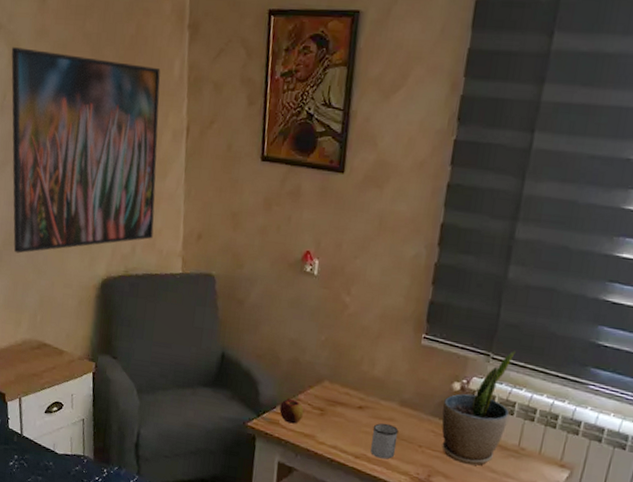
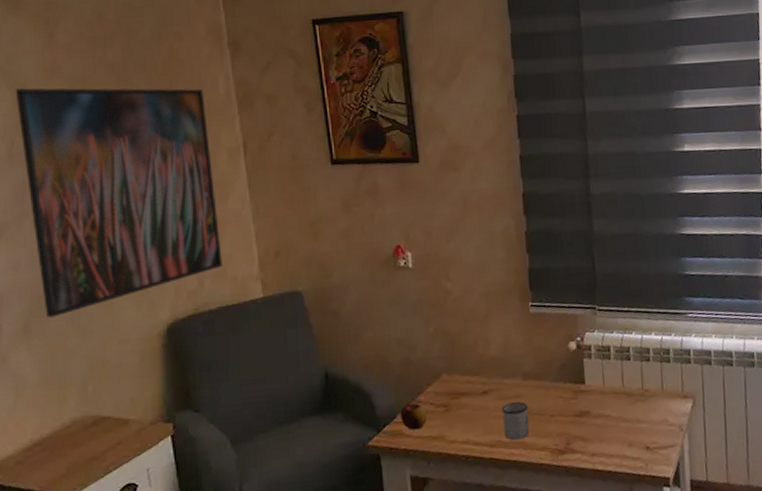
potted plant: present [441,351,516,465] -> none [564,298,627,422]

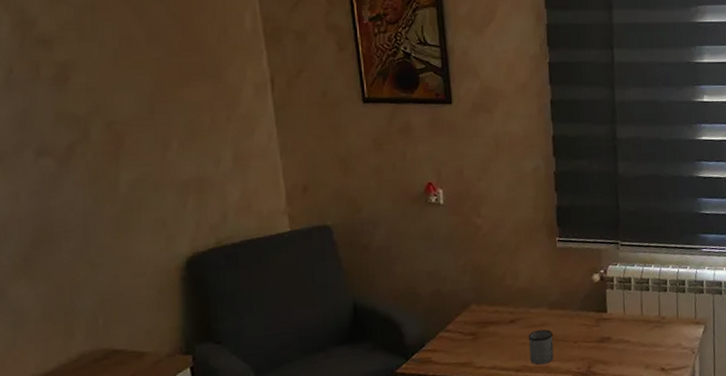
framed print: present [15,88,223,318] -> none [14,12,247,251]
apple: present [400,402,428,430] -> none [429,331,456,358]

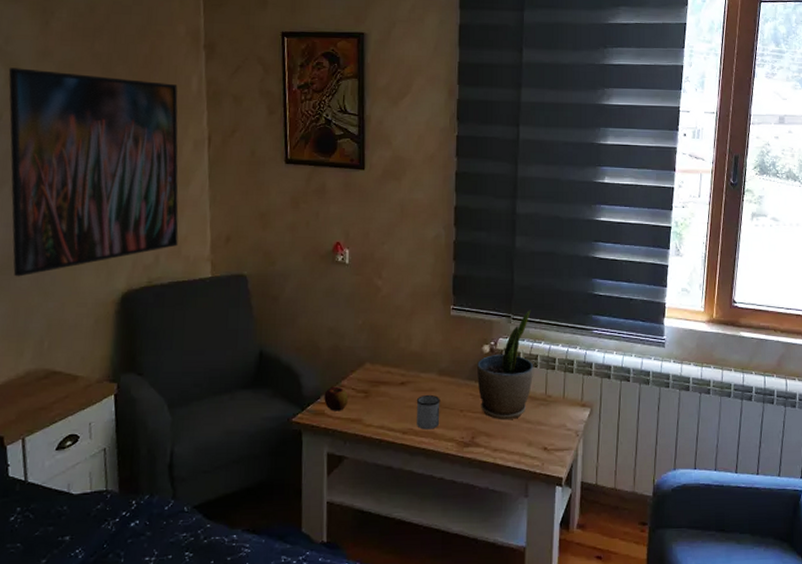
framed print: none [14,12,247,251] -> present [8,68,179,277]
apple: none [429,331,456,358] -> present [324,386,349,411]
potted plant: none [588,234,646,347] -> present [477,309,533,419]

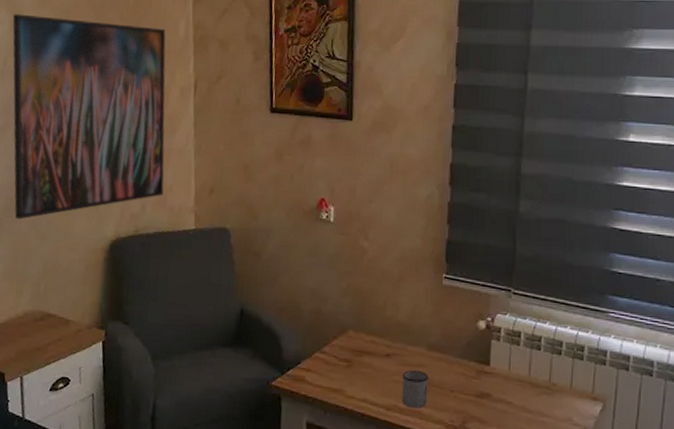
apple: present [324,386,349,411] -> none [304,352,331,379]
potted plant: present [477,309,533,419] -> none [470,284,536,406]

